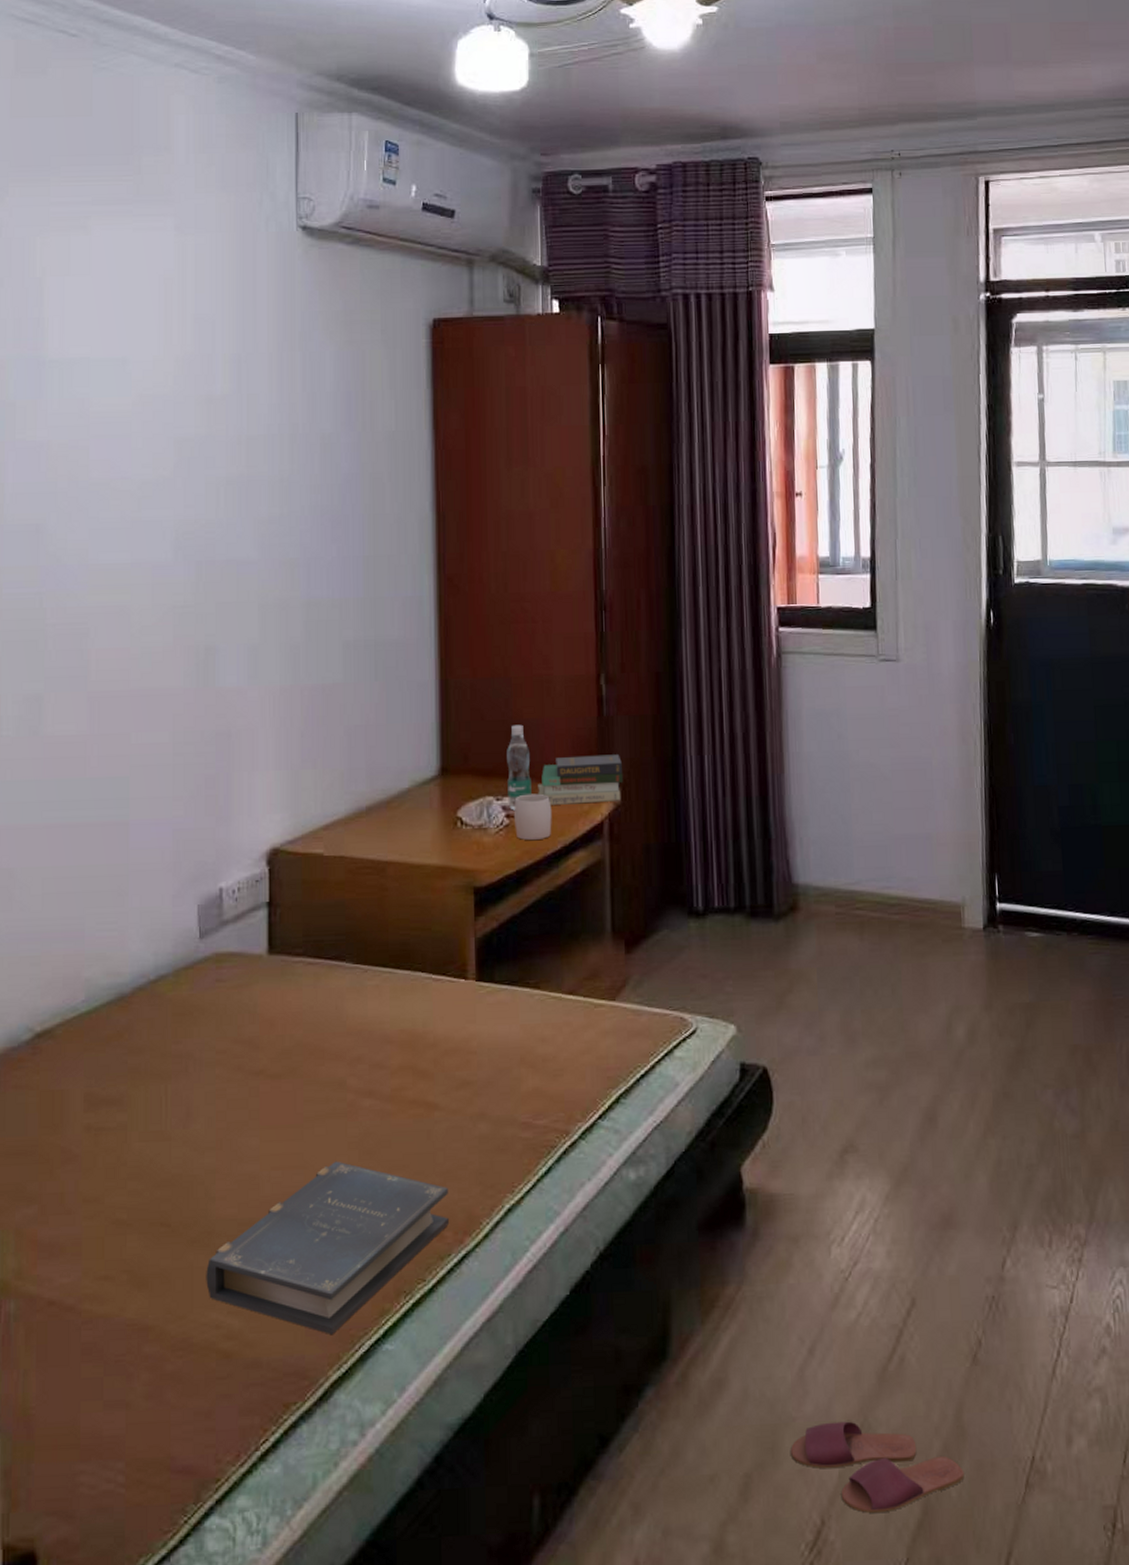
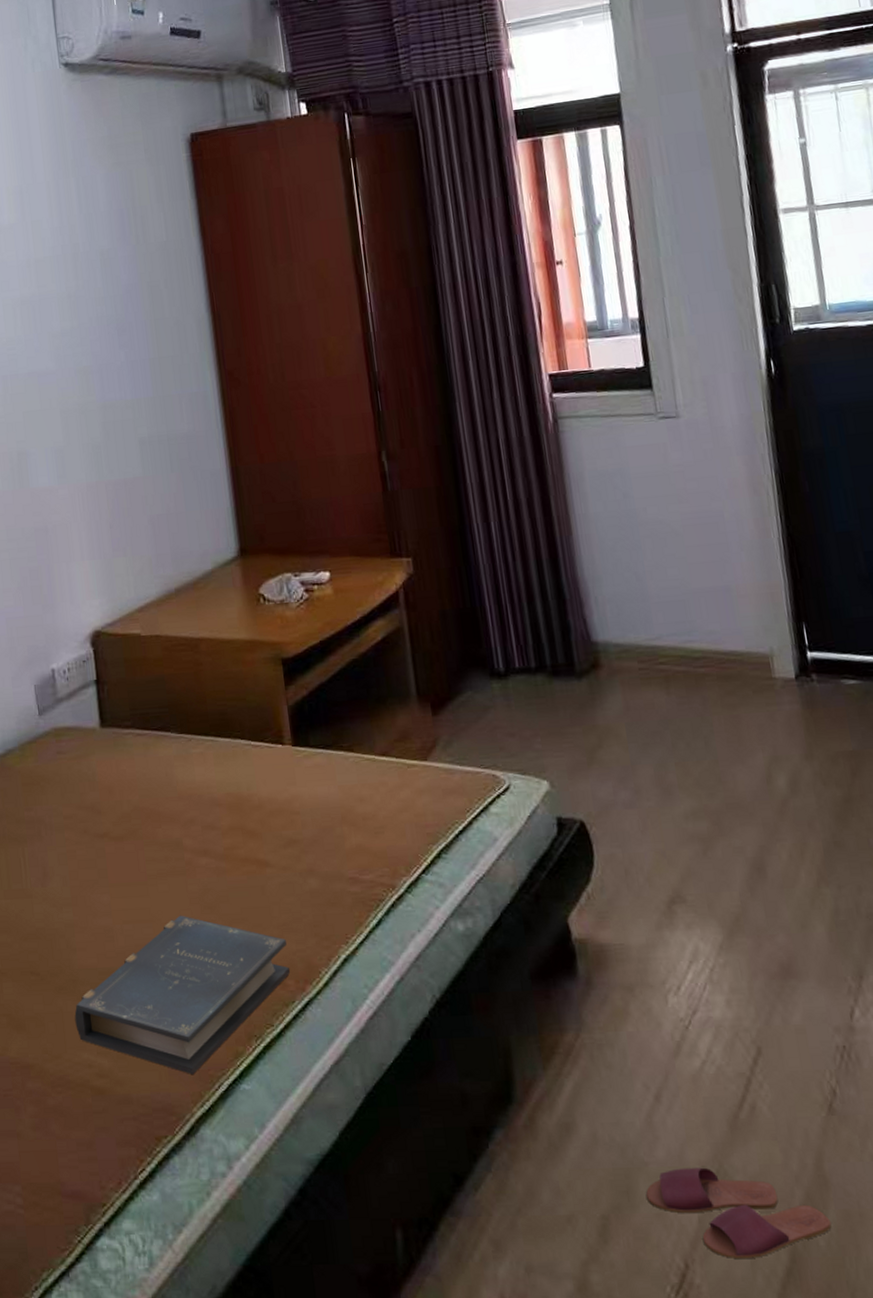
bottle: present [507,724,532,811] -> none [299,504,327,585]
mug: present [513,793,552,841] -> none [311,568,350,613]
books: present [538,754,624,805] -> none [332,526,414,578]

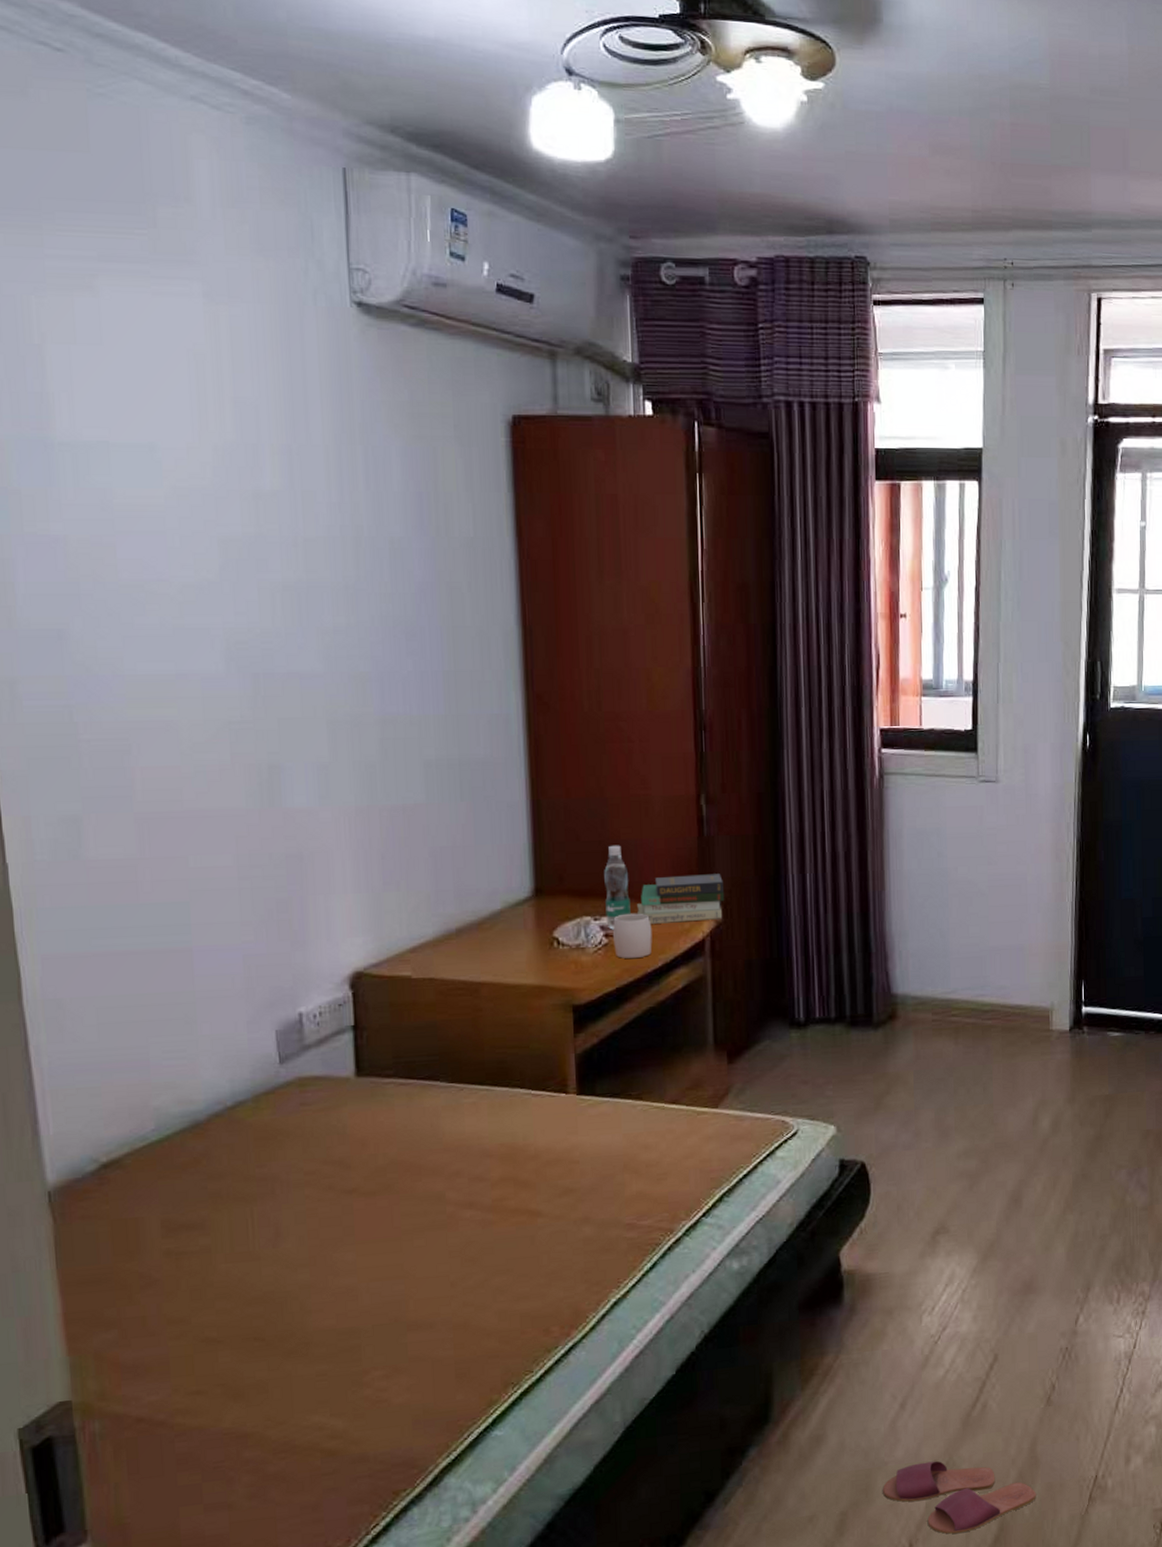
book: present [74,915,291,1074] -> none [305,1269,556,1427]
bottle: none [299,504,327,585] -> present [604,845,631,930]
mug: none [311,568,350,613] -> present [612,913,653,959]
books: none [332,526,414,578] -> present [637,874,725,924]

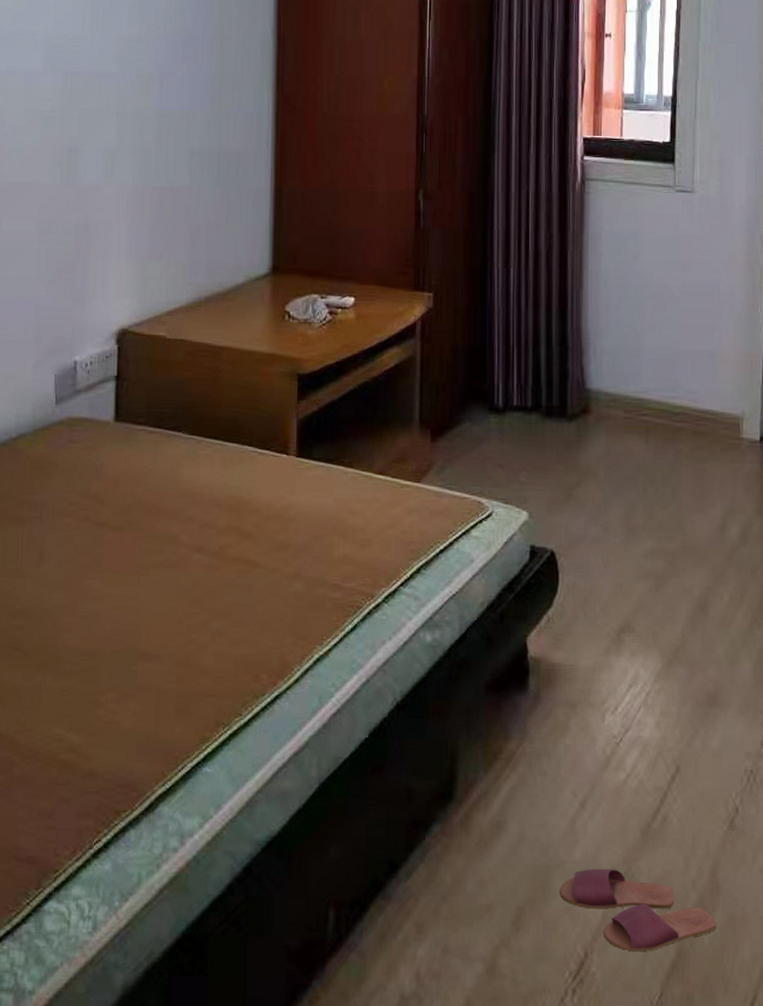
bottle: present [604,845,631,930] -> none [331,231,353,308]
mug: present [612,913,653,959] -> none [336,294,370,336]
books: present [637,874,725,924] -> none [358,262,436,306]

